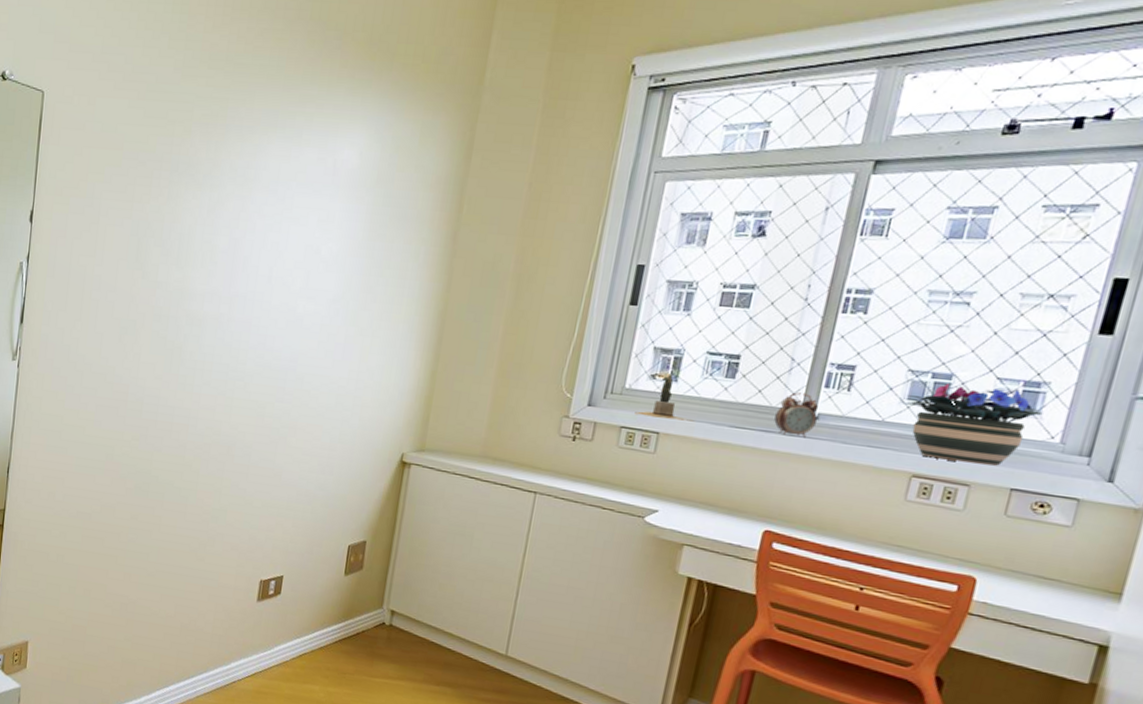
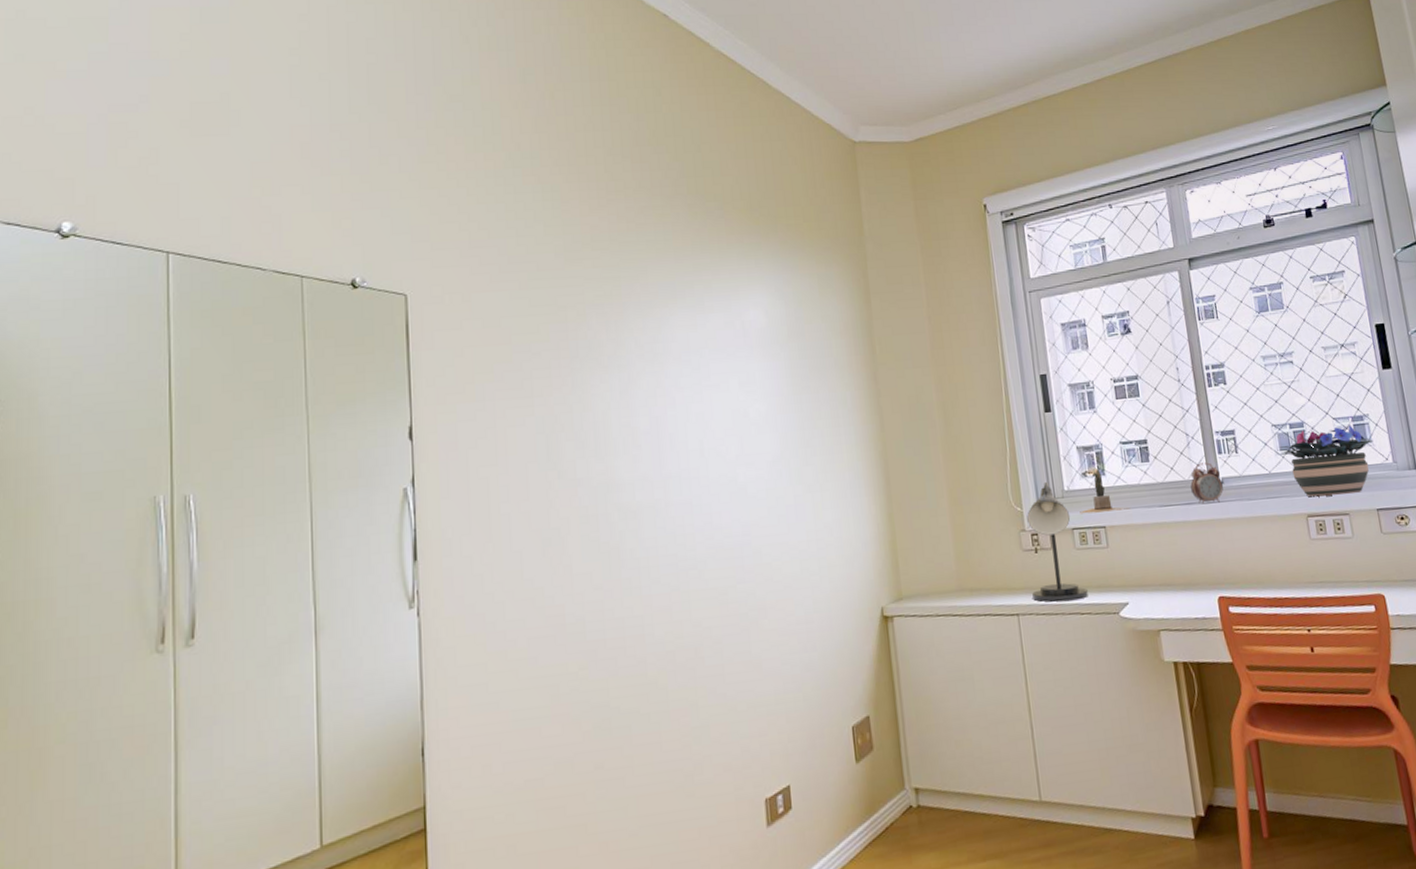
desk lamp: none [556,374,623,495] -> present [1027,481,1088,602]

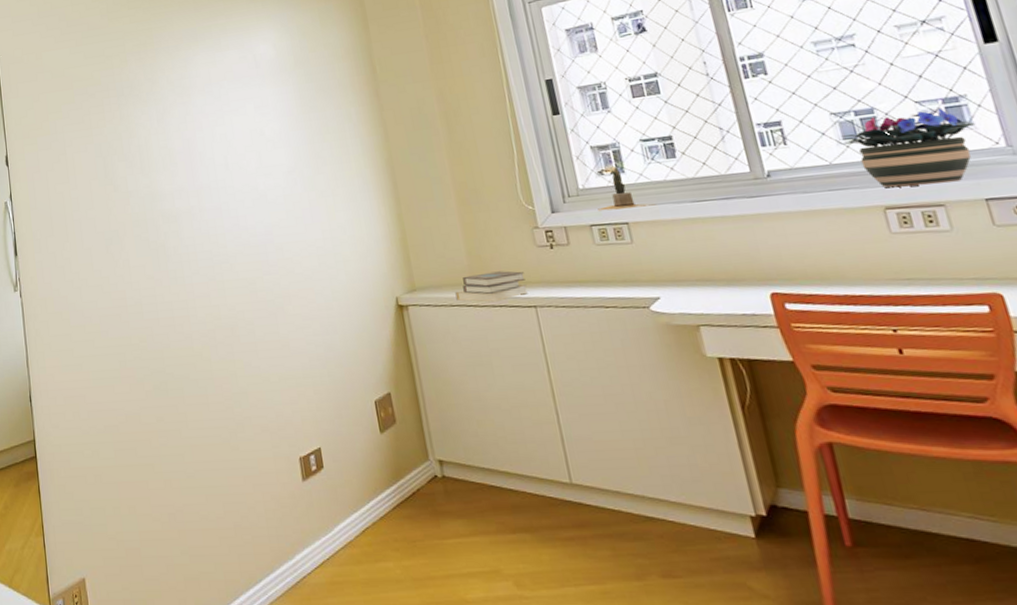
books: none [941,576,1012,611] -> present [455,270,528,303]
desk lamp: present [1027,481,1088,602] -> none [539,180,612,295]
alarm clock: present [1190,462,1224,504] -> none [728,155,771,199]

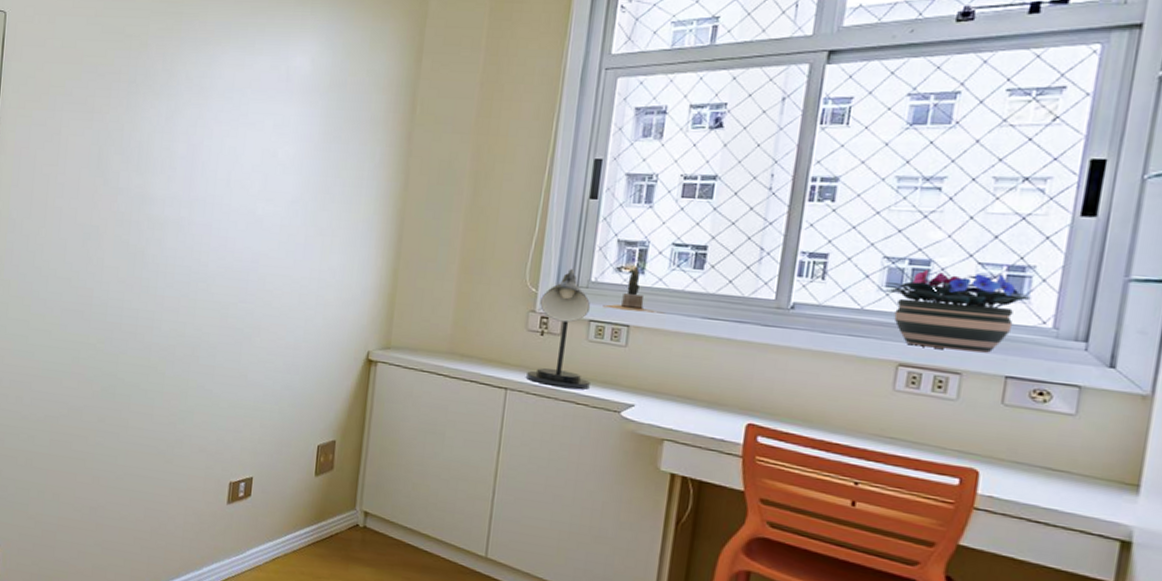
books: present [455,270,528,303] -> none [428,344,505,376]
desk lamp: none [539,180,612,295] -> present [527,268,591,390]

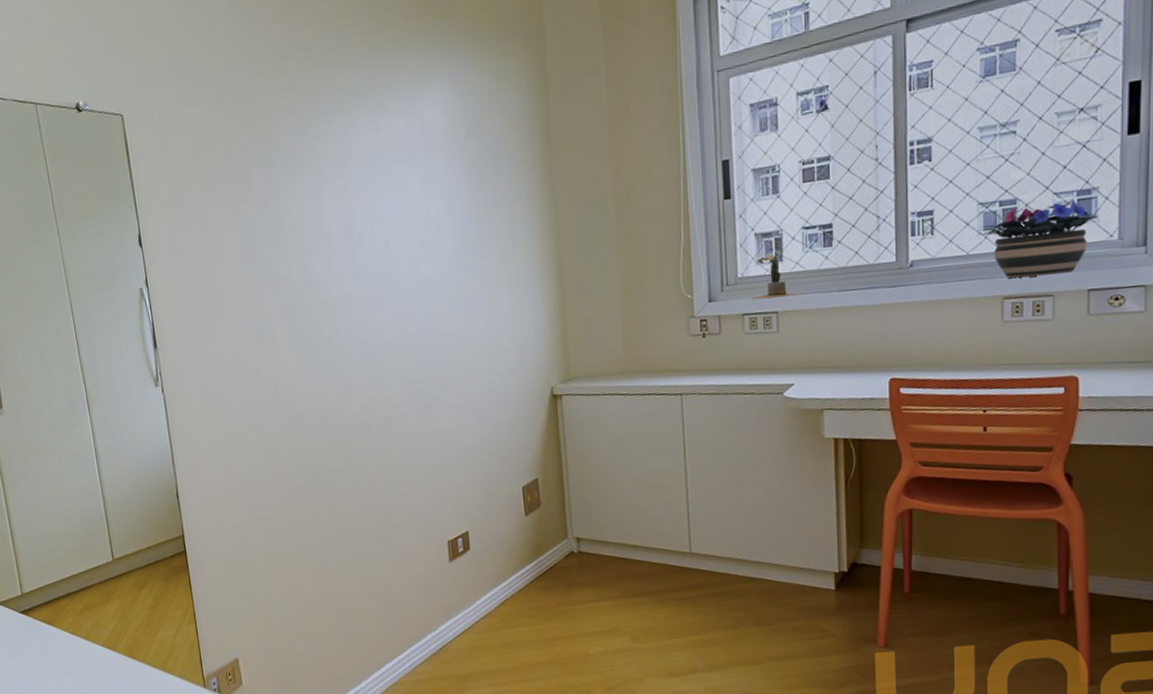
desk lamp: present [527,268,591,390] -> none [697,268,753,383]

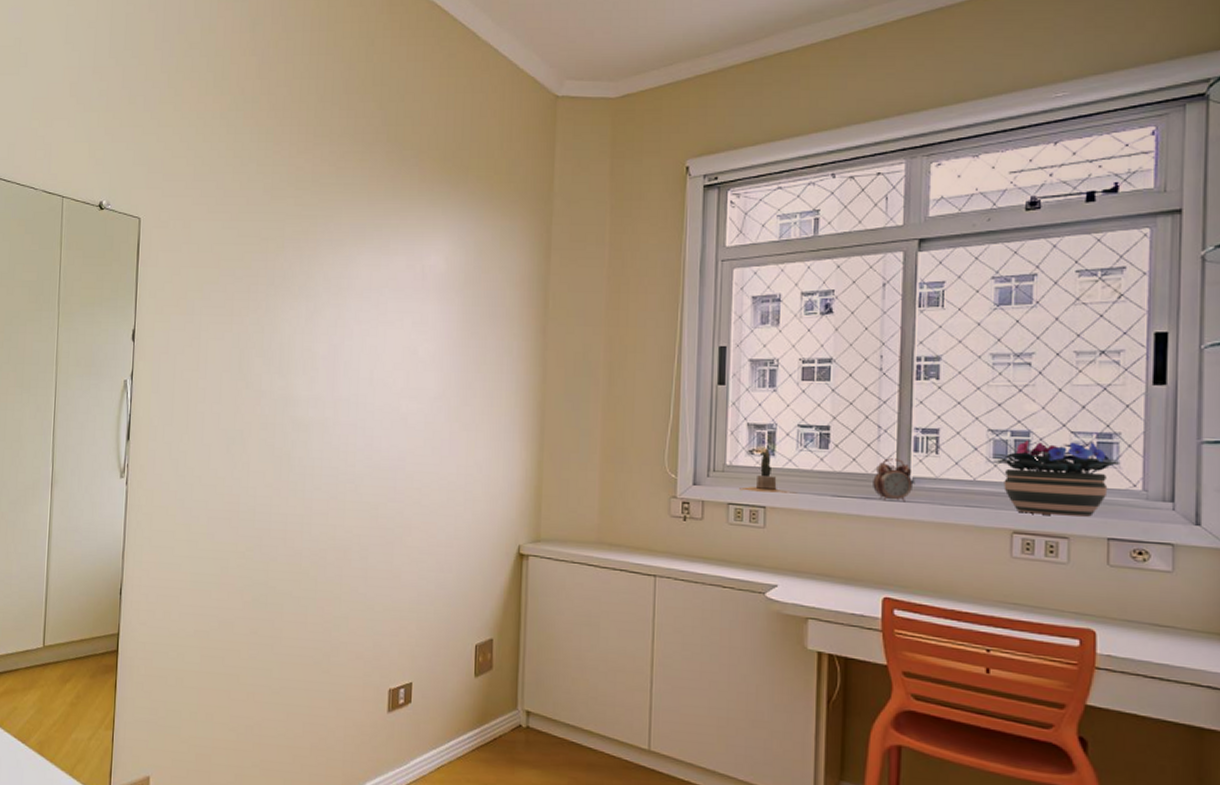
alarm clock: none [875,245,911,288] -> present [873,458,912,502]

